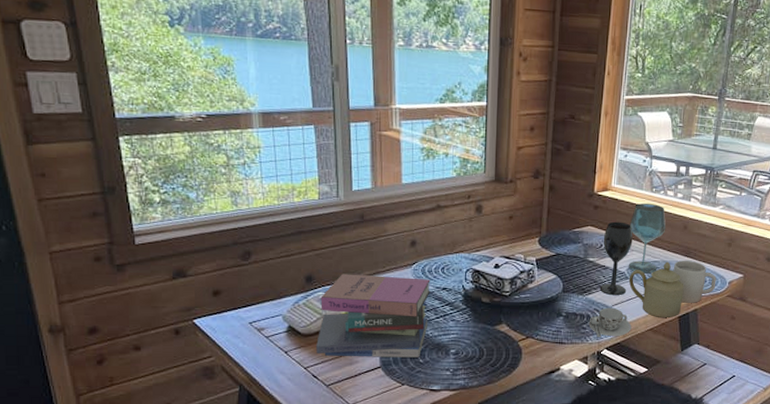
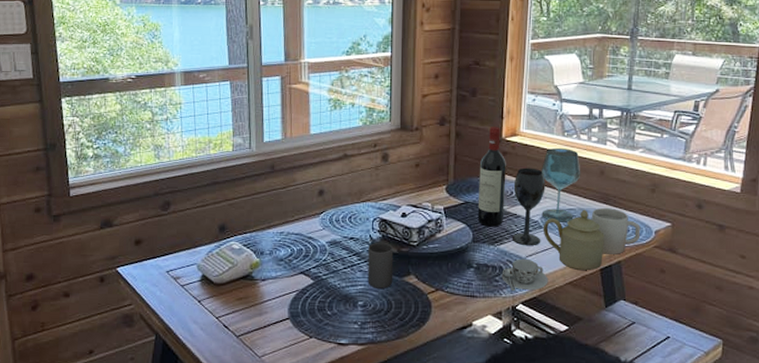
books: present [316,274,431,358] -> none [228,223,338,309]
cup: none [460,292,486,337] -> present [368,242,394,289]
wine bottle: none [568,181,597,278] -> present [477,127,506,227]

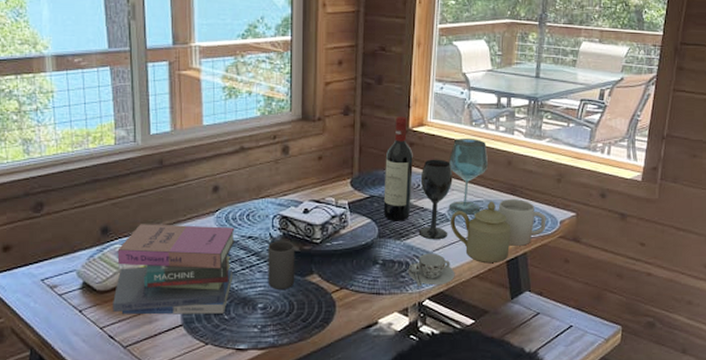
books: none [228,223,338,309] -> present [113,224,235,315]

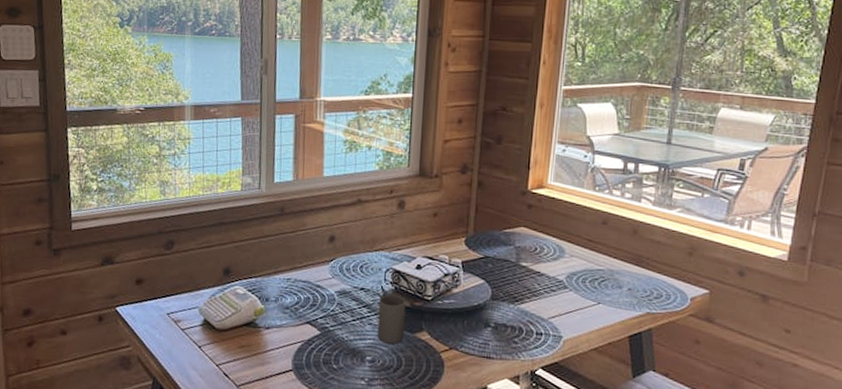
books: present [113,224,235,315] -> none [229,267,348,363]
wine bottle: present [383,116,413,221] -> none [497,177,531,285]
teacup: present [408,253,455,287] -> none [521,320,572,355]
wine glass: present [418,159,453,239] -> none [533,222,573,306]
wine glass: present [448,139,489,215] -> none [567,203,612,284]
sugar bowl: present [450,201,511,264] -> none [567,270,635,337]
mug: present [498,200,546,246] -> none [621,270,675,321]

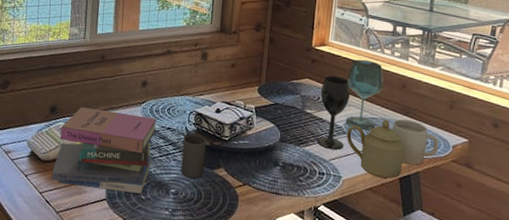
books: none [229,267,348,363] -> present [51,107,157,194]
wine glass: none [533,222,573,306] -> present [317,75,350,150]
wine glass: none [567,203,612,284] -> present [345,60,384,130]
sugar bowl: none [567,270,635,337] -> present [346,119,404,179]
mug: none [621,270,675,321] -> present [392,119,439,165]

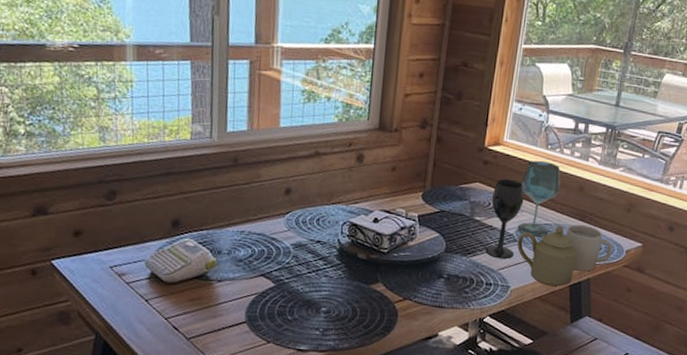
books: present [51,107,157,194] -> none [179,220,304,314]
cup: present [181,134,207,179] -> none [333,247,363,295]

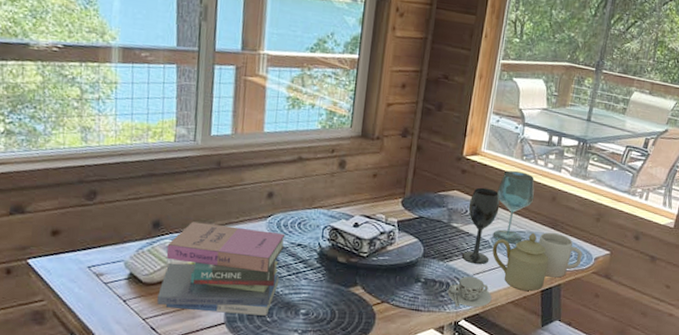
books: none [179,220,304,314] -> present [157,221,286,316]
teacup: none [471,271,518,304] -> present [447,276,492,308]

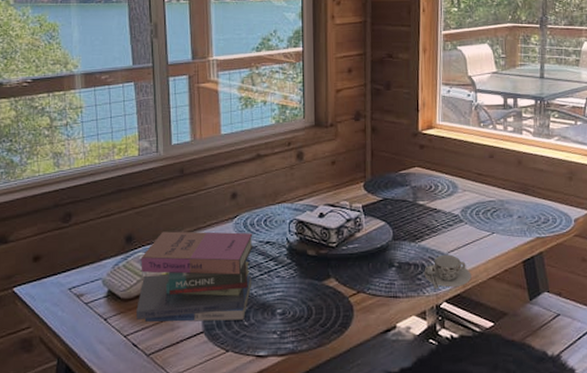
wine glass: present [461,187,500,264] -> none [432,160,464,240]
wine glass: present [492,171,535,244] -> none [458,139,499,215]
sugar bowl: present [492,232,549,292] -> none [463,200,526,264]
mug: present [538,233,583,278] -> none [511,198,561,246]

